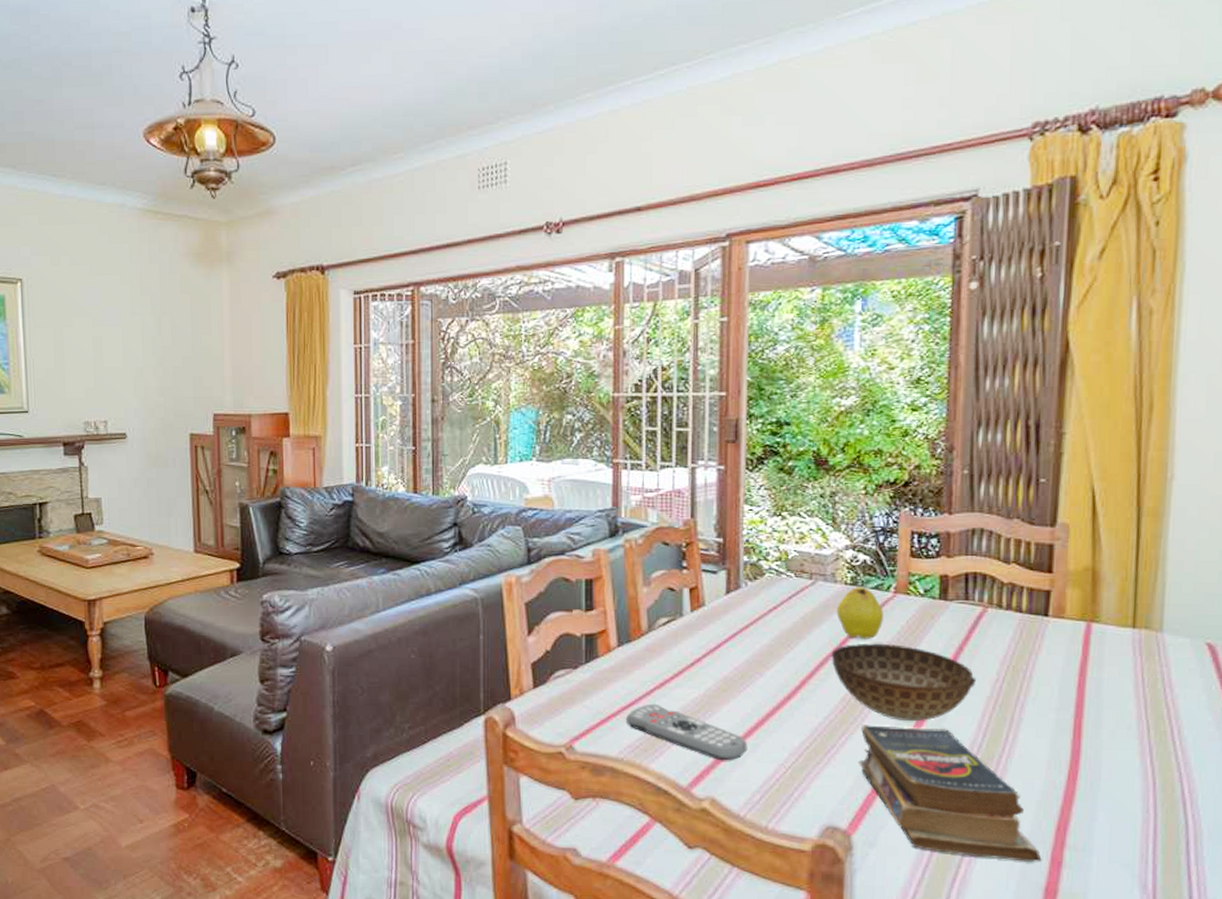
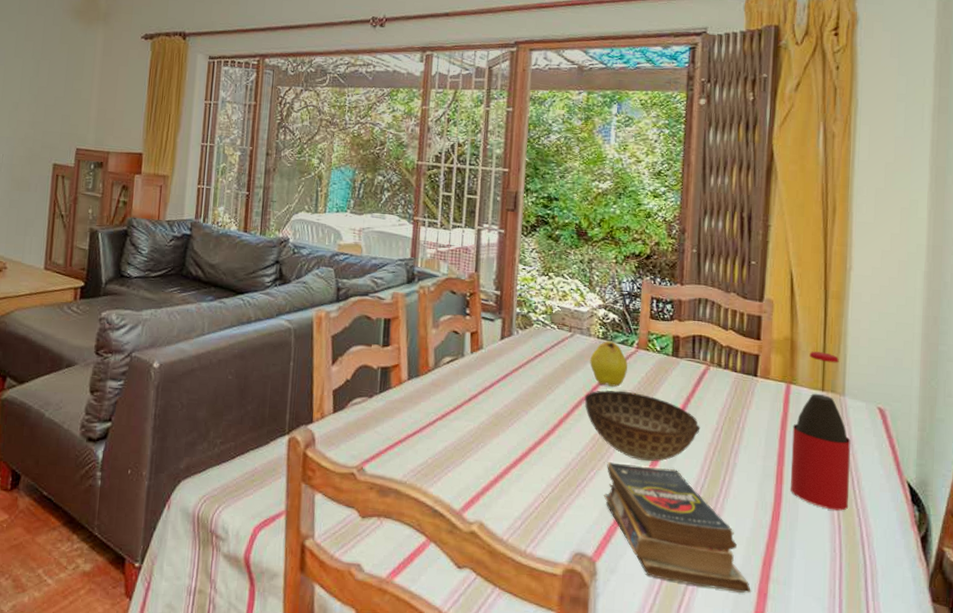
remote control: present [627,703,748,760] -> none [411,433,513,488]
bottle: none [1091,582,1170,766] -> present [790,351,851,511]

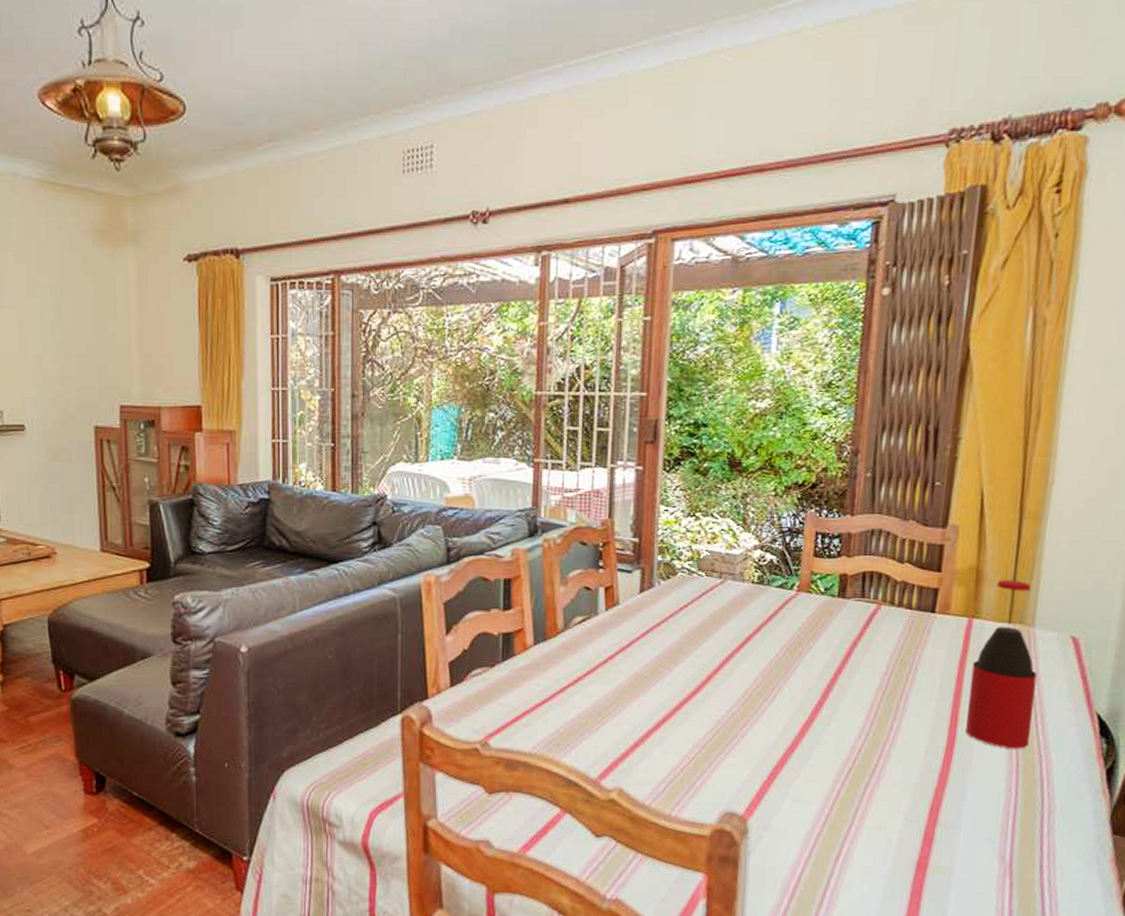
bowl: present [584,389,700,462] -> none [736,639,868,713]
fruit: present [590,341,628,387] -> none [743,585,787,635]
book: present [603,462,751,593] -> none [756,717,916,839]

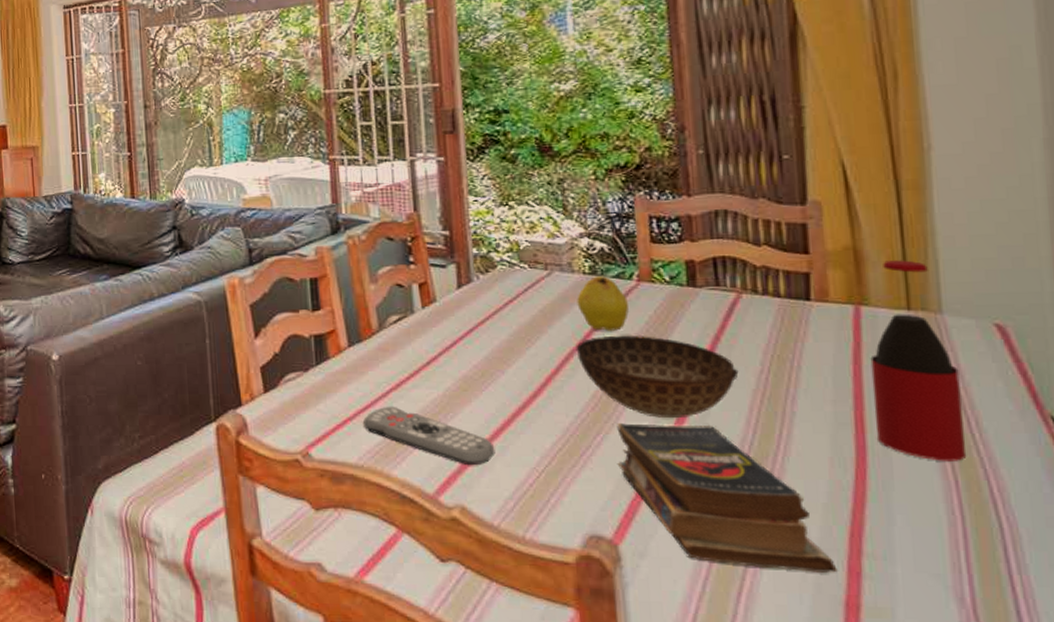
remote control: none [541,700,655,752] -> present [363,406,495,464]
bowl: none [736,639,868,713] -> present [576,335,739,419]
fruit: none [743,585,787,635] -> present [577,276,630,331]
book: none [756,717,916,839] -> present [617,423,838,573]

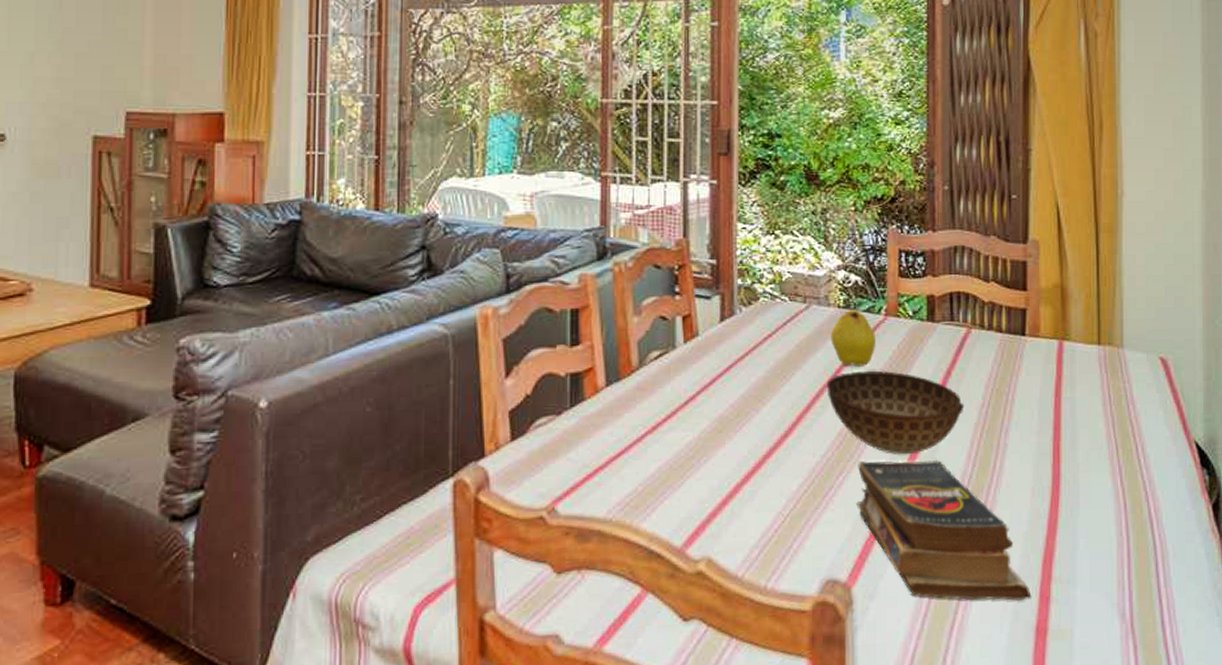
remote control: present [363,406,495,464] -> none [616,451,745,512]
bottle: present [870,260,966,461] -> none [1068,298,1133,486]

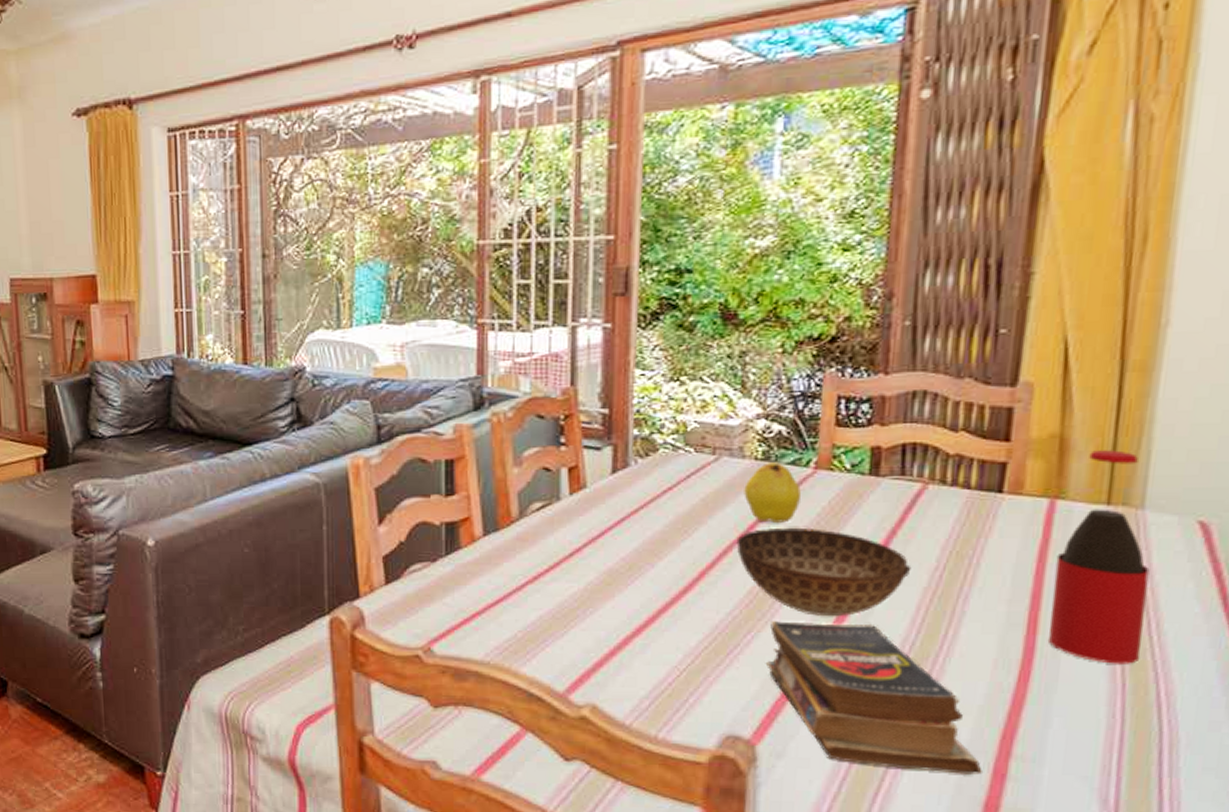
bottle: none [1068,298,1133,486] -> present [1049,450,1150,664]

